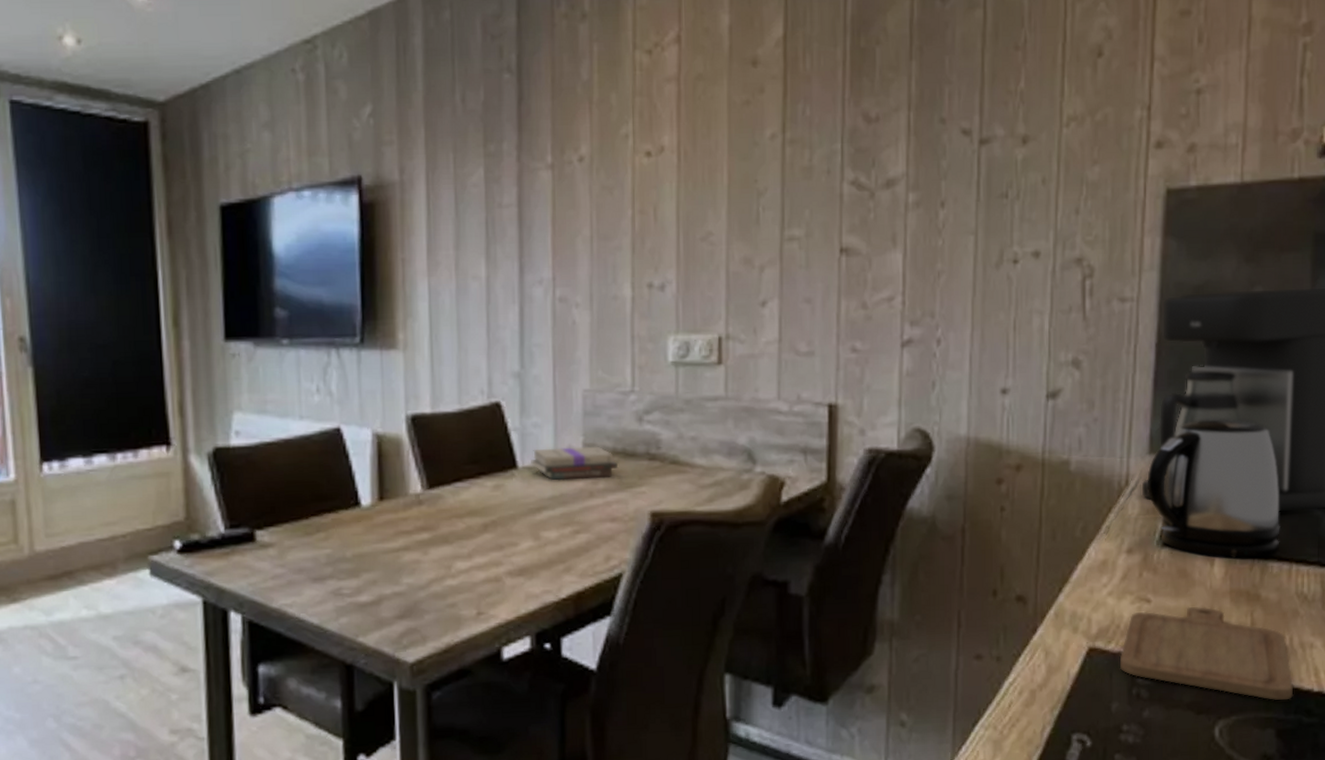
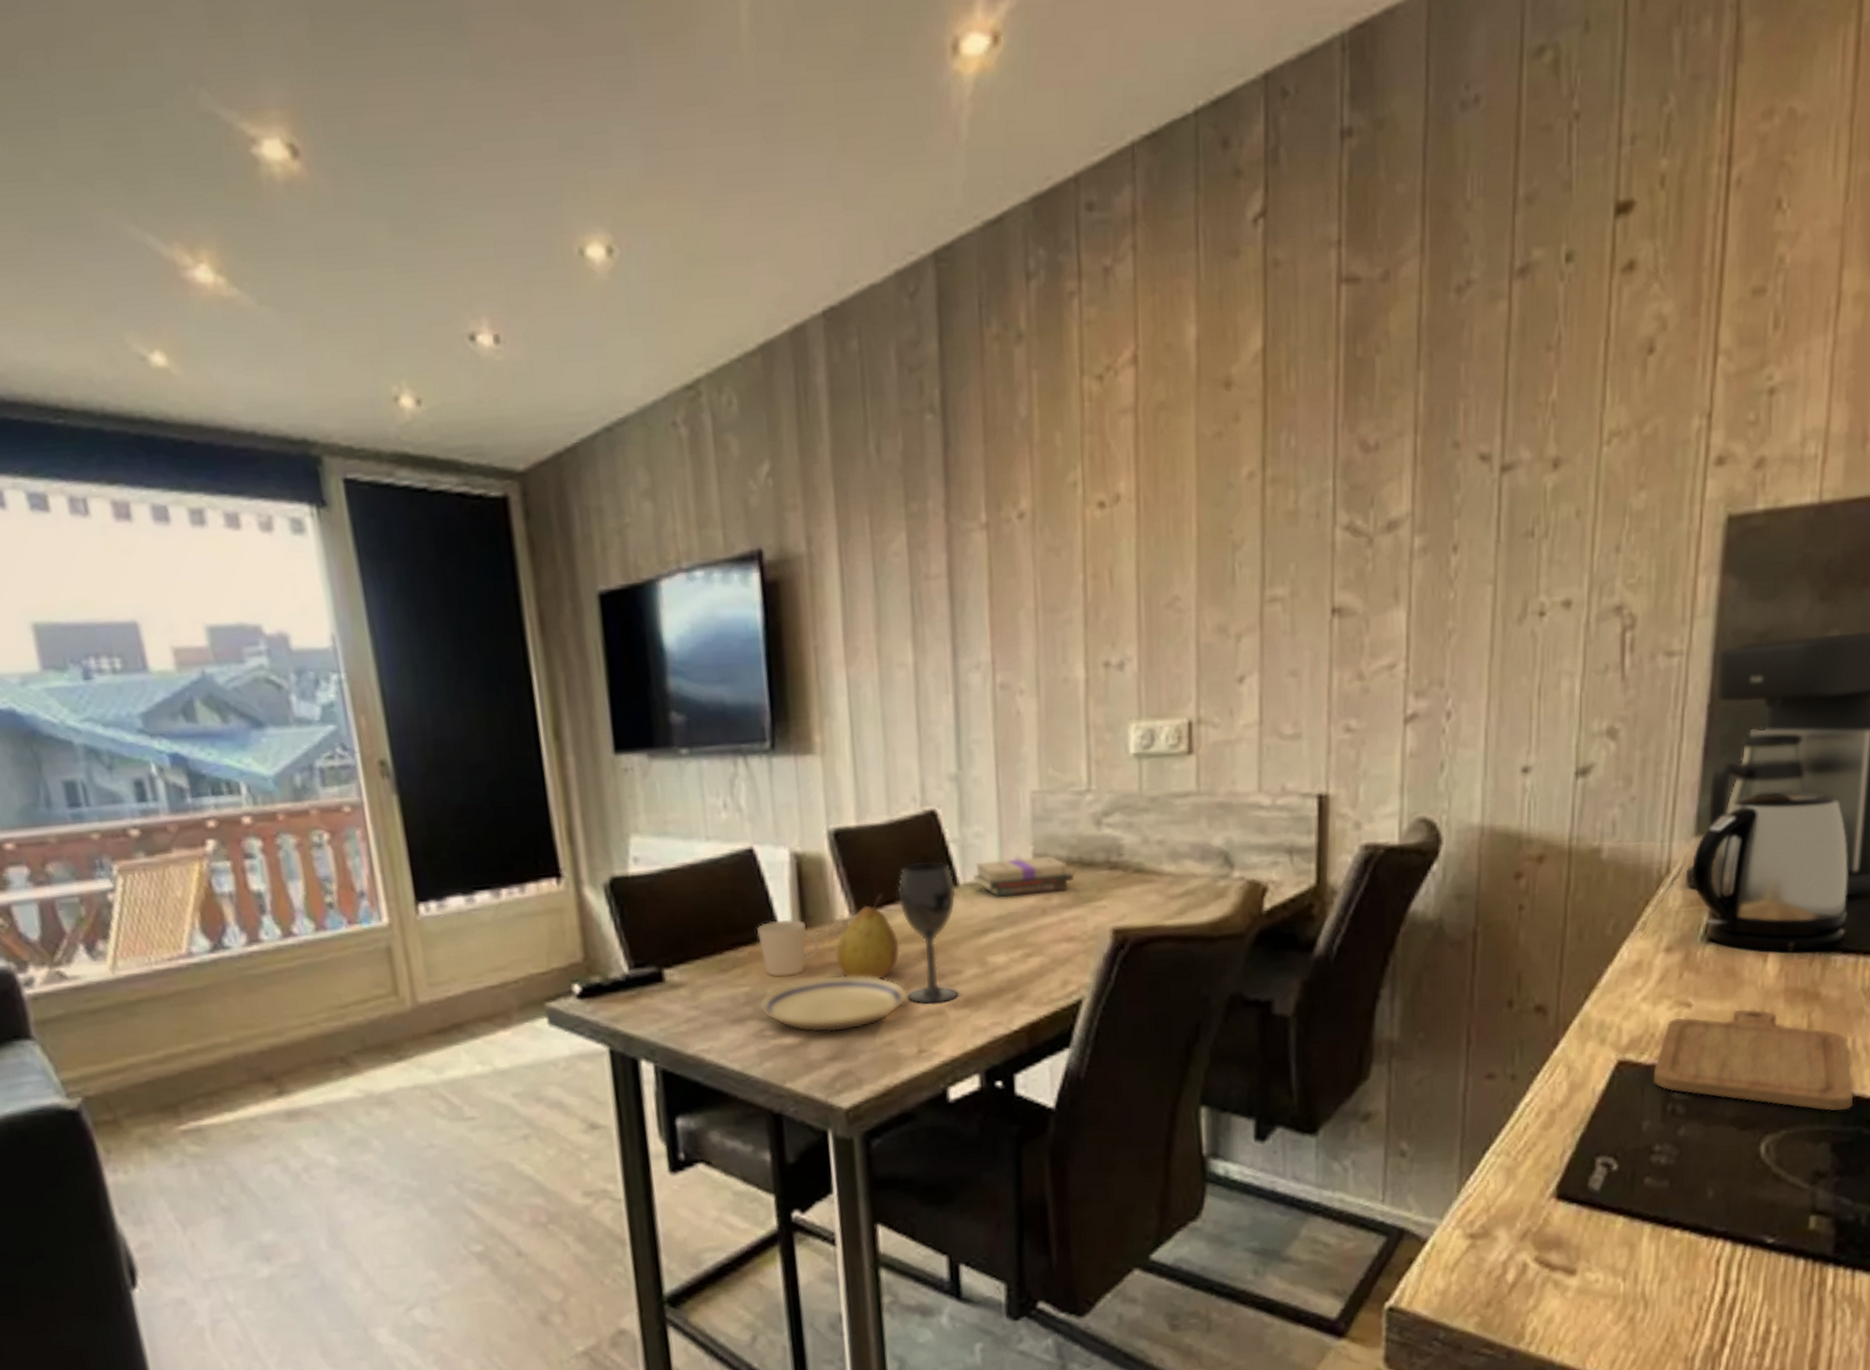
plate: none [338,542,469,593] -> present [759,974,907,1033]
cup: none [340,491,394,542] -> present [757,920,819,977]
fruit: none [407,472,464,548] -> present [835,893,900,980]
wine glass: none [465,445,516,572] -> present [897,860,959,1005]

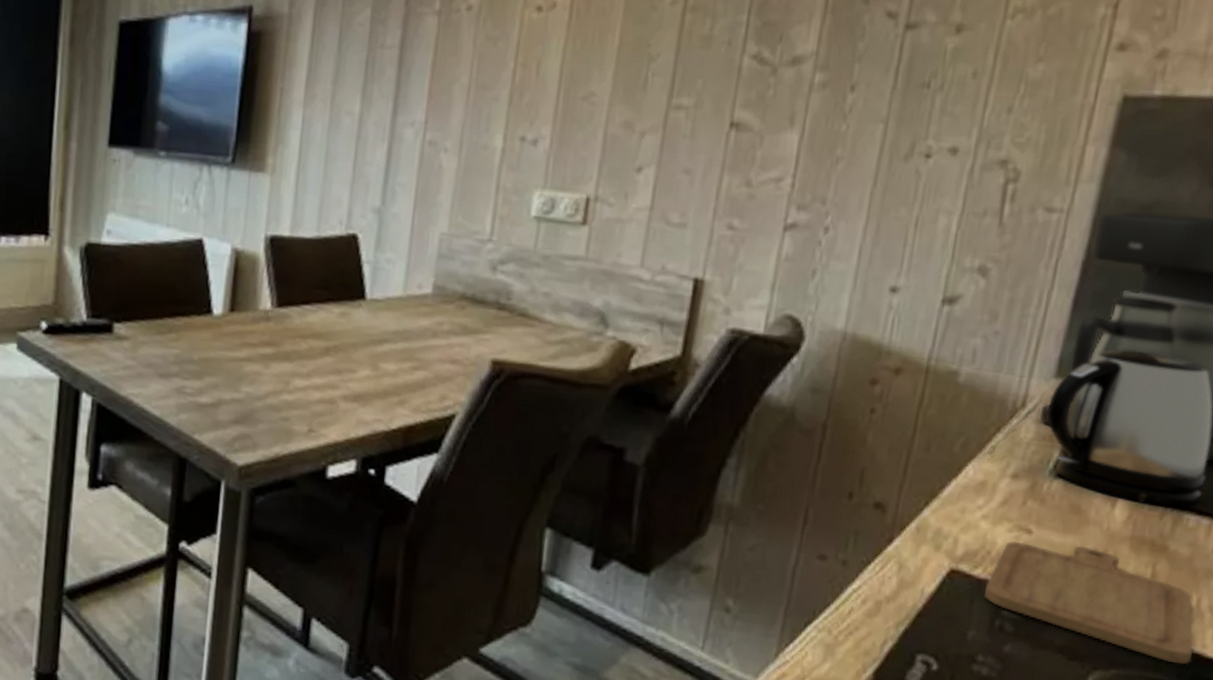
cup: present [757,920,819,977] -> none [193,300,242,348]
plate: present [759,974,907,1033] -> none [184,352,308,402]
fruit: present [835,893,900,980] -> none [253,294,308,365]
wine glass: present [897,860,959,1005] -> none [306,274,363,395]
books: present [972,856,1075,899] -> none [378,283,466,320]

